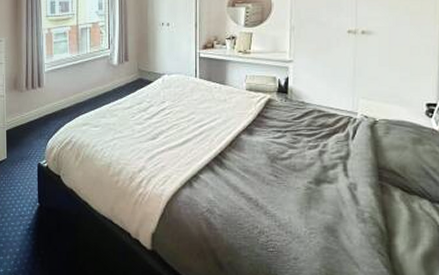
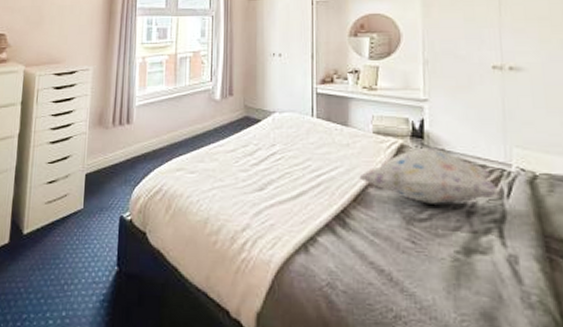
decorative pillow: none [234,101,346,146] -> present [359,147,500,204]

